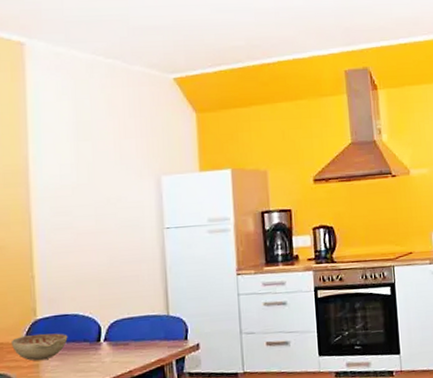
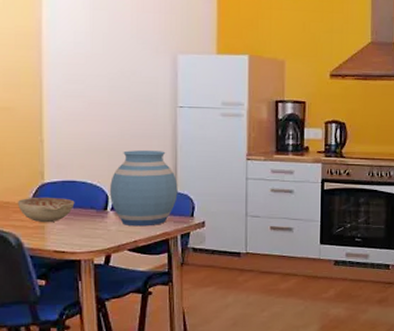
vase: none [101,275,170,356] -> present [109,150,178,227]

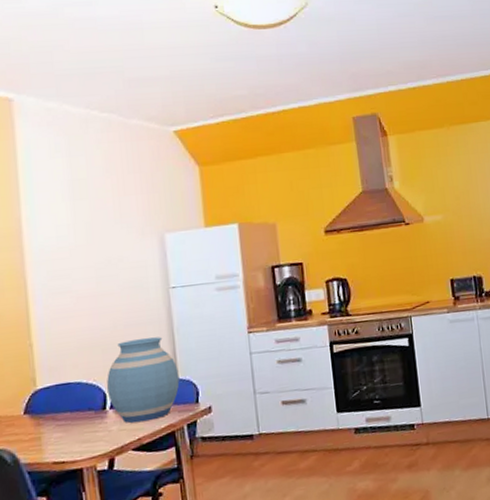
decorative bowl: present [17,197,75,223] -> none [9,403,71,434]

